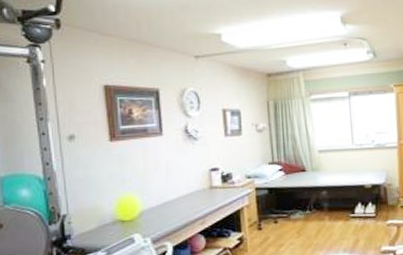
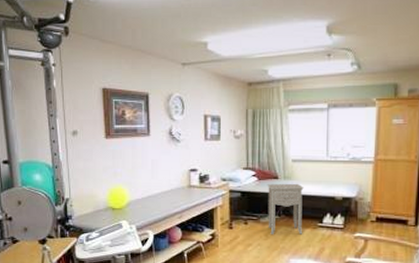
nightstand: none [295,174,336,231] -> present [267,183,304,235]

